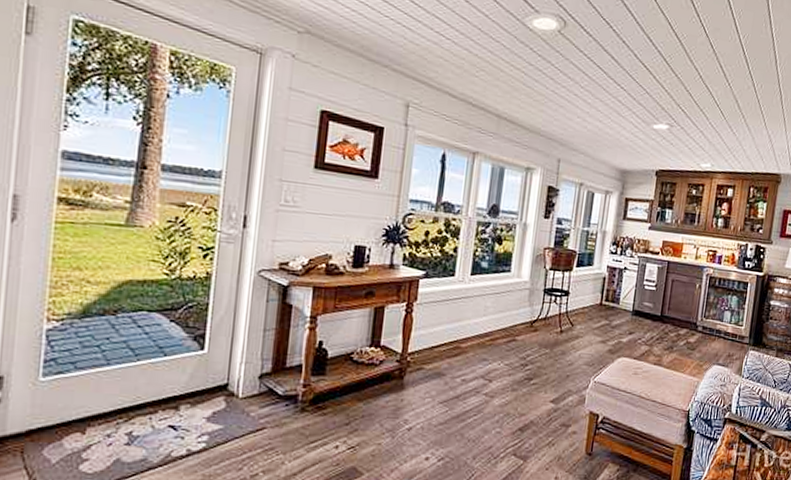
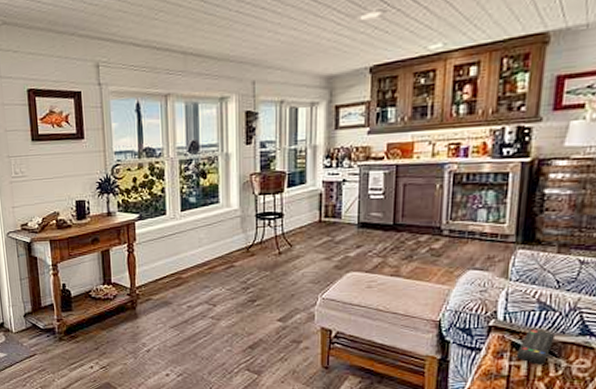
remote control: none [742,422,771,456] -> present [516,329,556,365]

